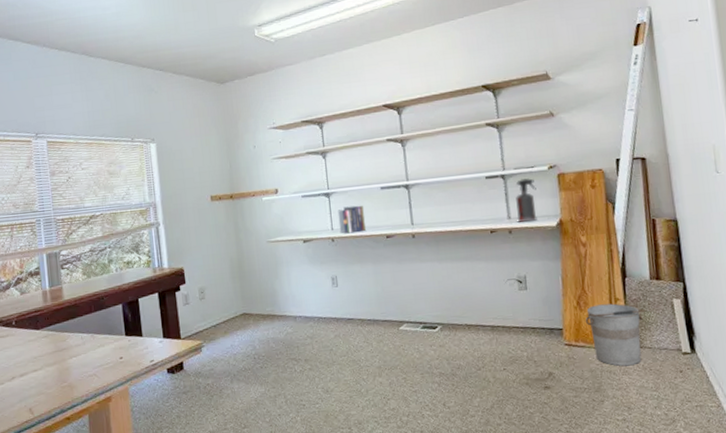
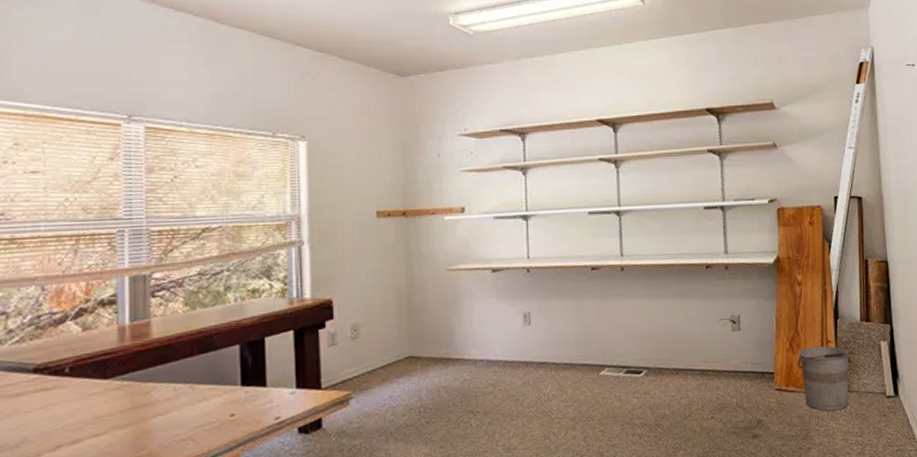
books: present [337,205,367,234] -> none [536,231,569,264]
spray bottle: present [515,178,537,223] -> none [734,211,756,258]

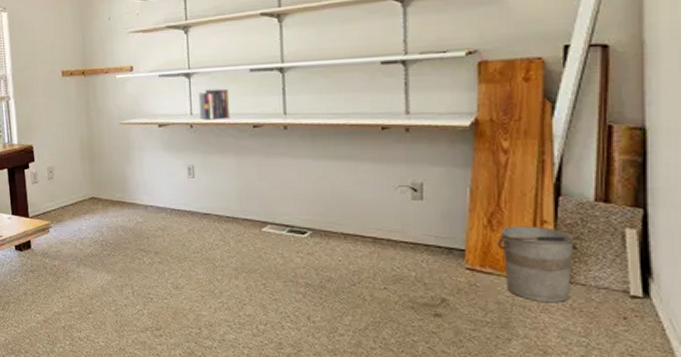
books: none [536,231,569,264] -> present [198,88,231,120]

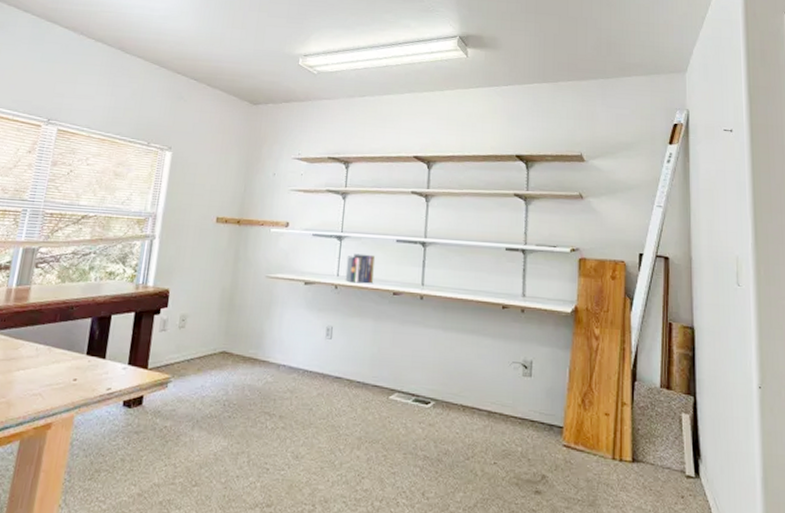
bucket: present [496,226,582,303] -> none [588,406,651,482]

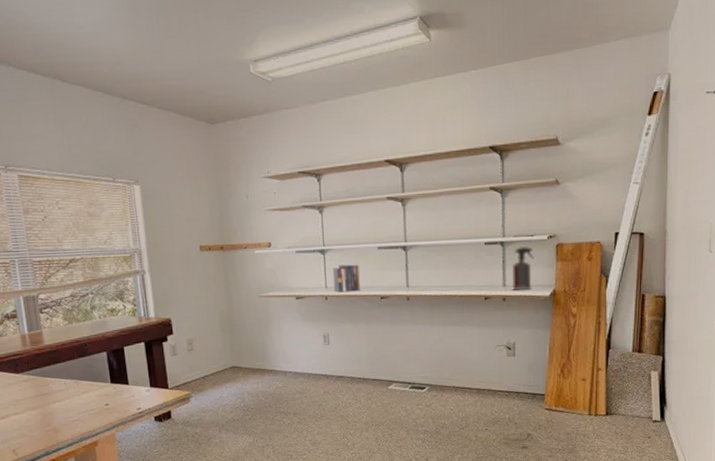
spray bottle: none [531,257,556,304] -> present [512,247,534,291]

